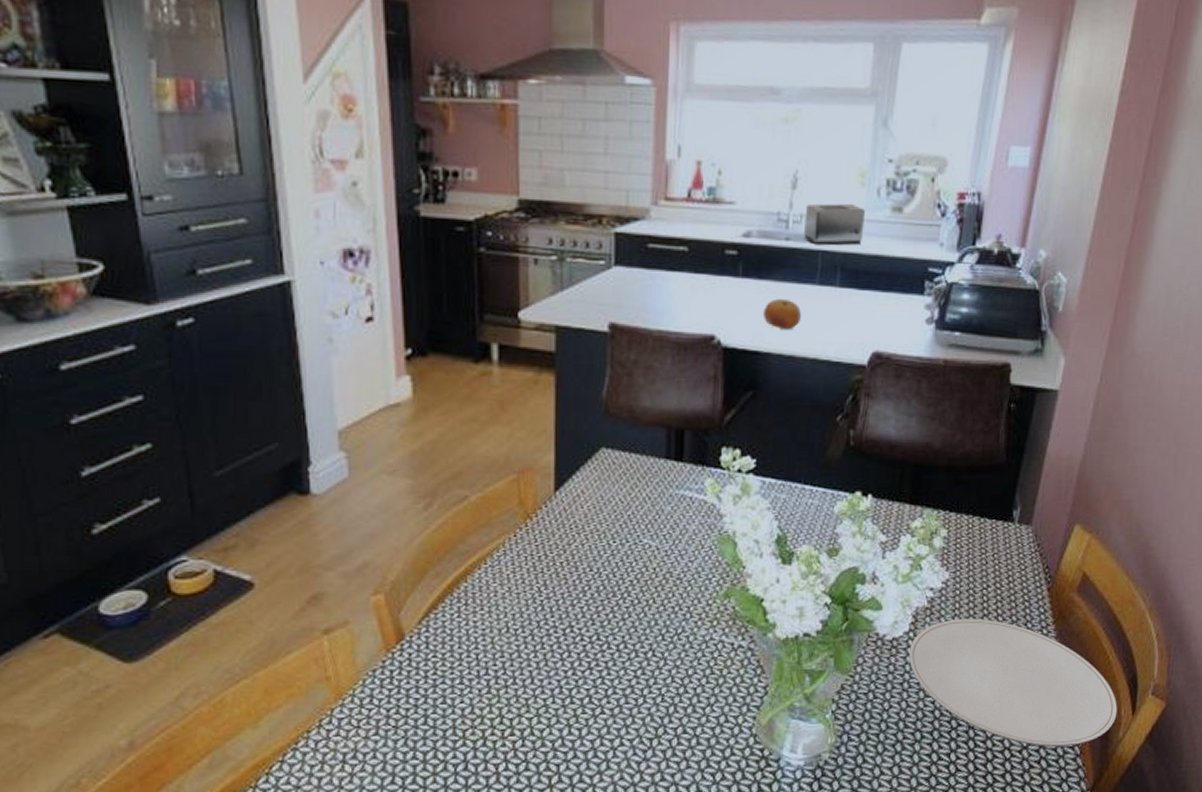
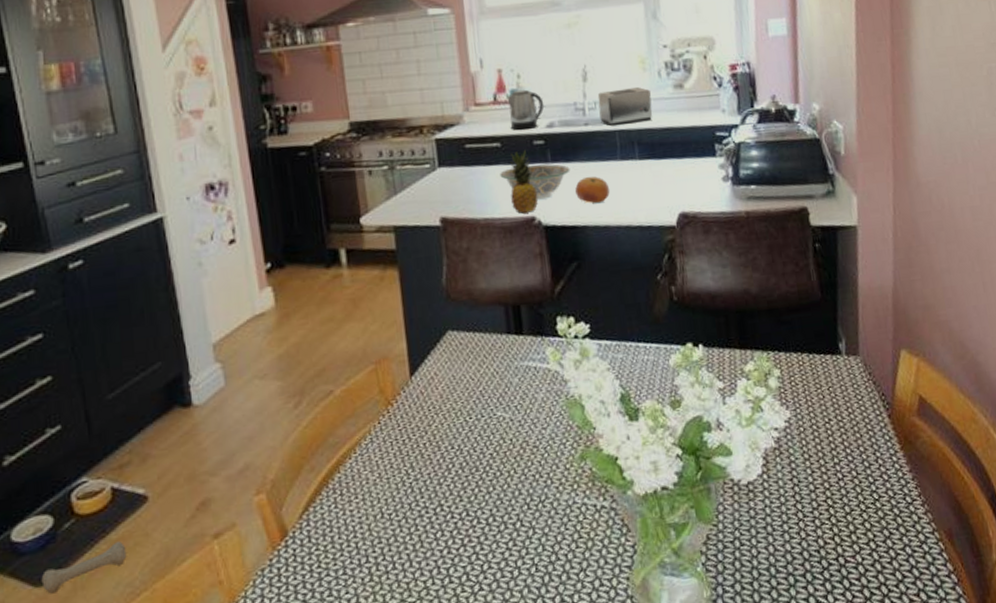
dog toy: none [131,626,227,671] -> present [41,542,127,594]
bowl: none [682,276,762,318] -> present [500,164,570,200]
fruit: none [691,259,722,330] -> present [510,151,538,214]
kettle: none [702,188,744,237] -> present [507,89,545,131]
plate: present [908,618,1118,748] -> none [766,452,986,578]

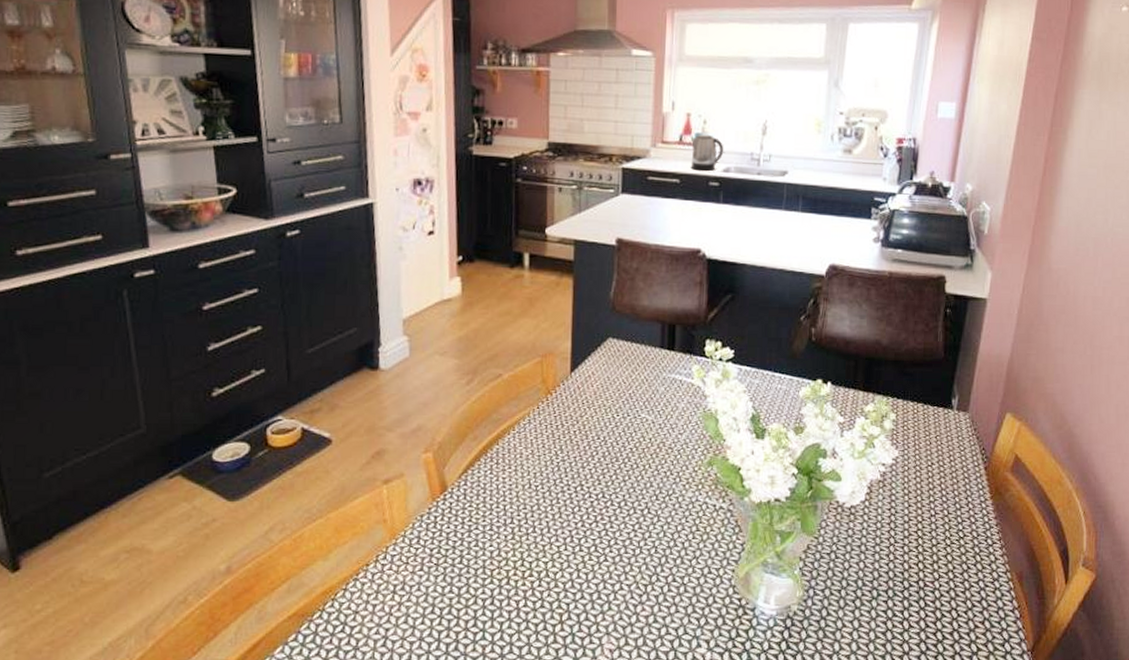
dog toy: present [41,542,127,594] -> none [234,474,309,508]
bowl: present [500,164,570,200] -> none [675,203,738,235]
fruit: present [510,151,538,214] -> none [682,189,706,245]
fruit: present [575,176,610,204] -> none [740,221,771,246]
toaster: present [597,87,653,127] -> none [772,146,821,179]

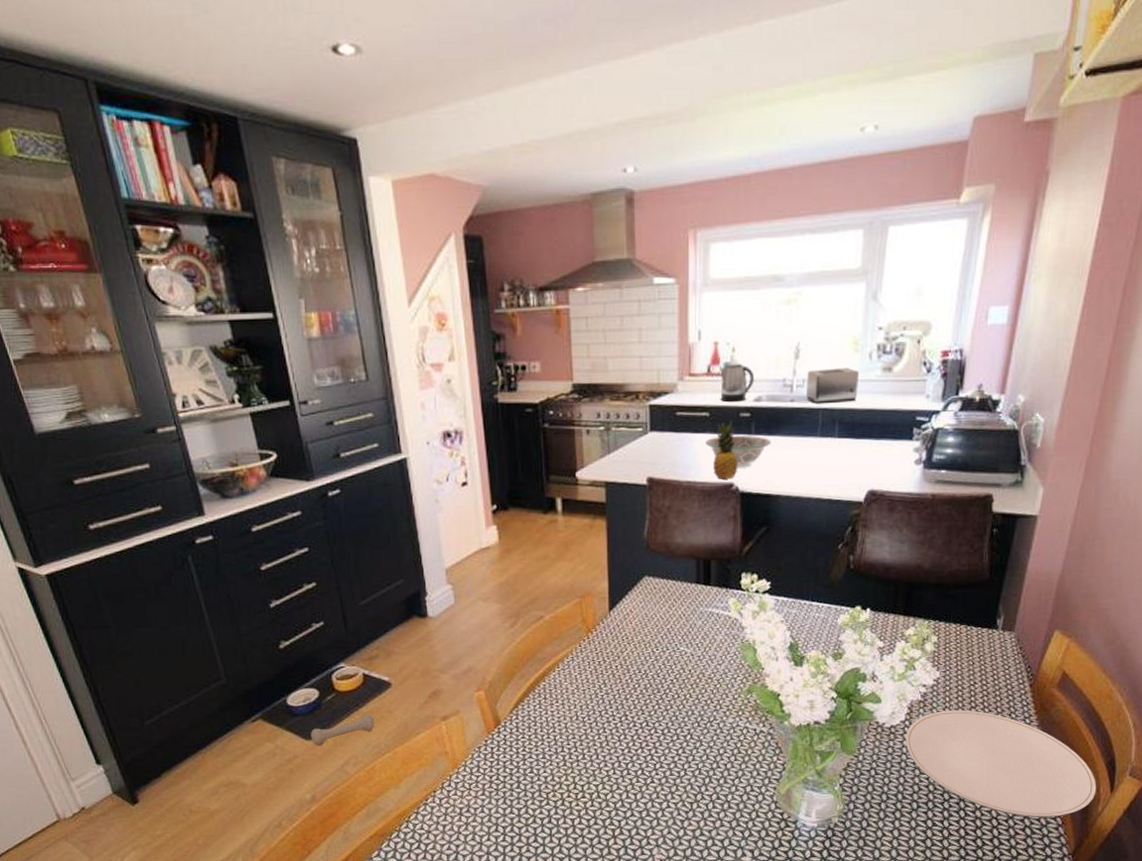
dog toy: none [234,474,309,508] -> present [310,714,375,746]
bowl: none [675,203,738,235] -> present [706,435,771,468]
fruit: none [682,189,706,245] -> present [713,422,738,479]
toaster: none [772,146,821,179] -> present [806,368,859,404]
plate: none [865,492,1052,610] -> present [905,710,1097,818]

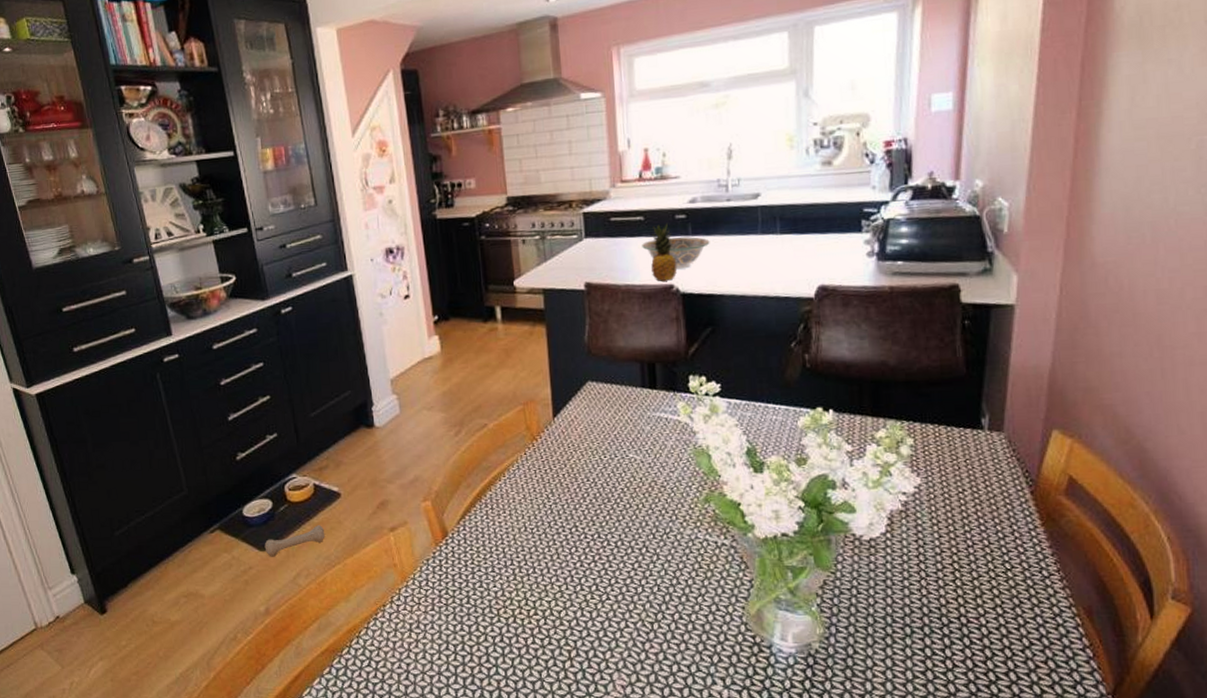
kettle: present [720,363,755,403] -> none [652,167,688,206]
toaster: present [806,368,859,404] -> none [741,164,798,202]
plate: present [905,710,1097,818] -> none [888,521,1132,649]

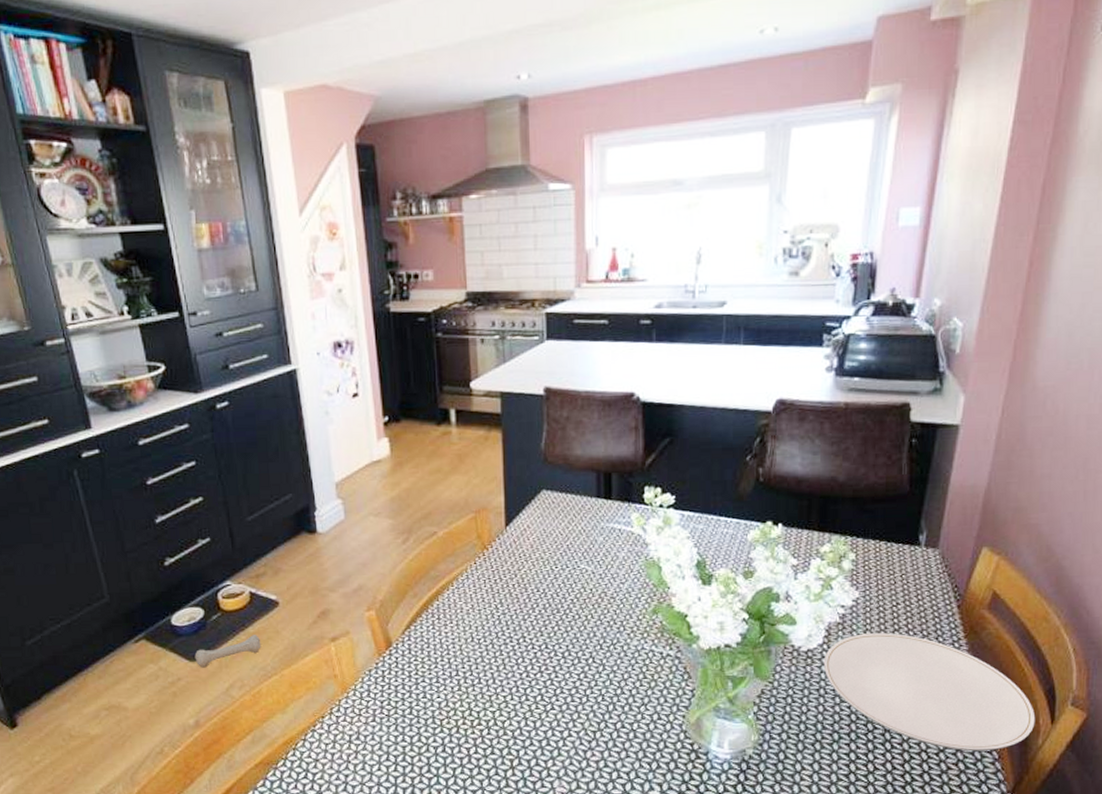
bowl: present [642,236,710,270] -> none [605,343,673,377]
fruit: present [651,224,677,281] -> none [613,329,639,389]
plate: none [888,521,1132,649] -> present [823,633,1036,752]

